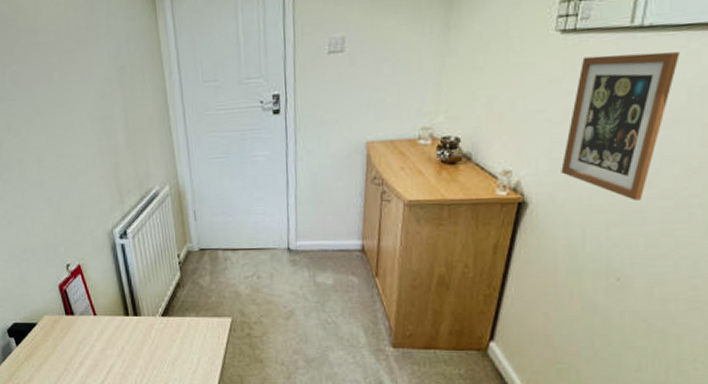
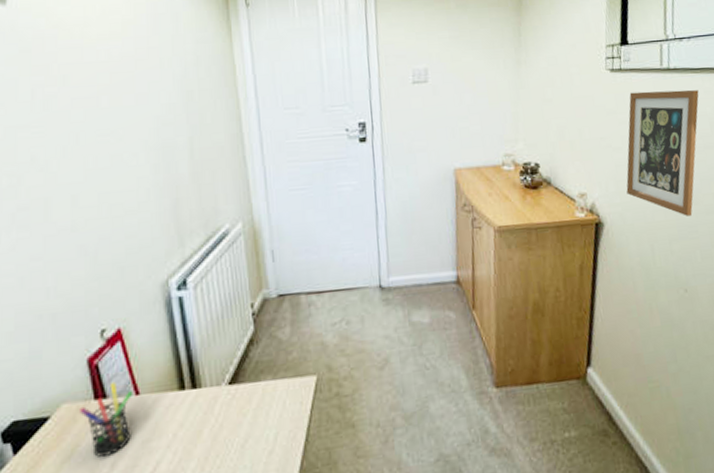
pen holder: none [56,303,92,356] -> present [80,381,132,457]

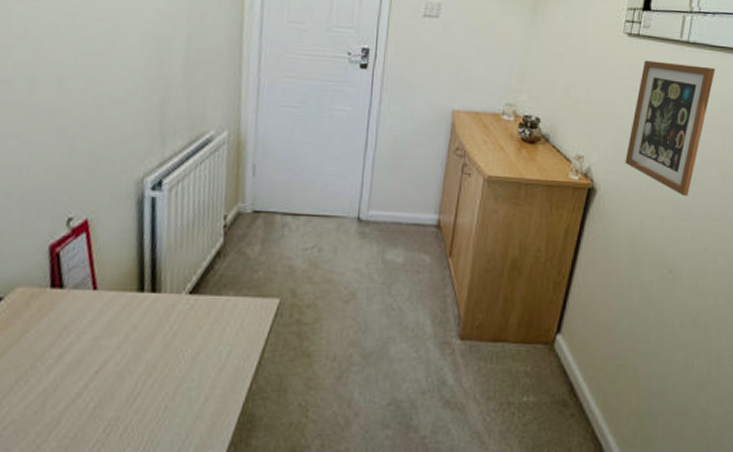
pen holder: present [80,381,132,457] -> none [33,272,90,347]

